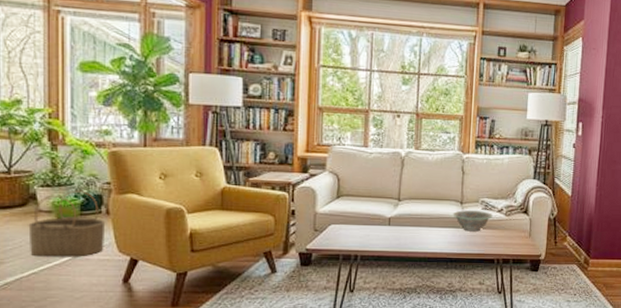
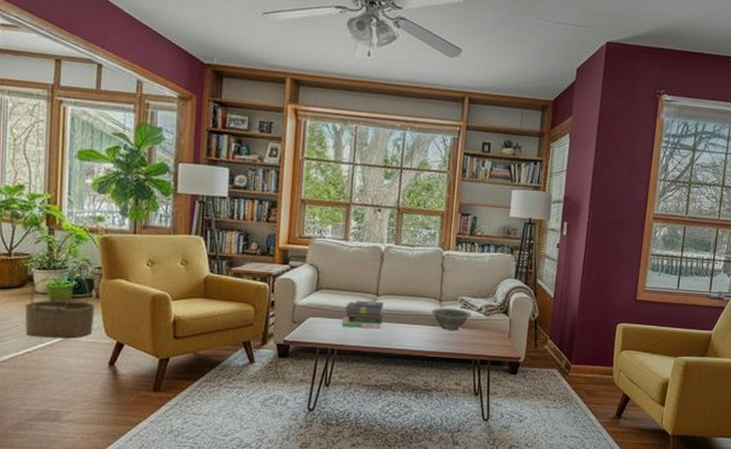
books: none [365,206,406,234] -> present [342,301,384,329]

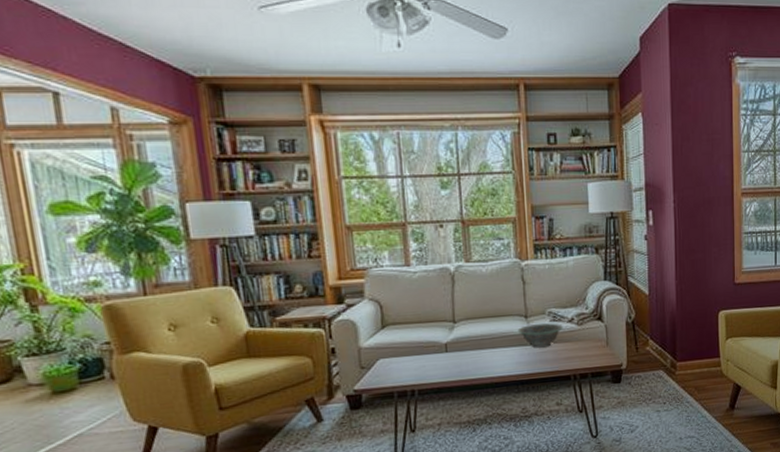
wicker basket: present [25,273,96,339] -> none [18,355,115,438]
books: present [342,301,384,329] -> none [418,328,466,365]

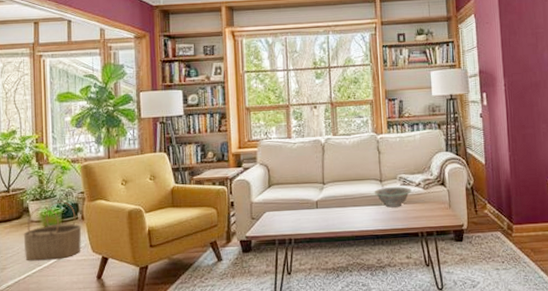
wicker basket: none [18,355,115,438] -> present [23,201,82,261]

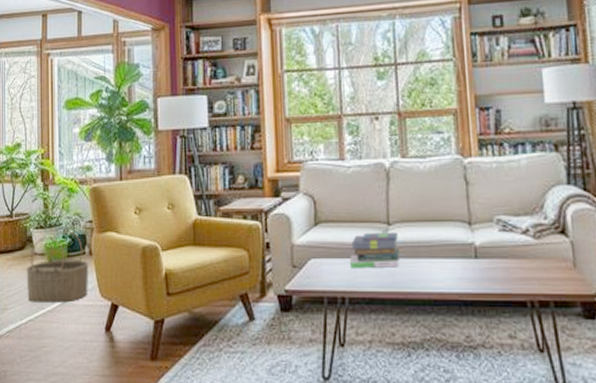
books: none [295,189,332,218] -> present [350,232,400,269]
decorative bowl: present [374,187,412,208] -> none [460,233,516,263]

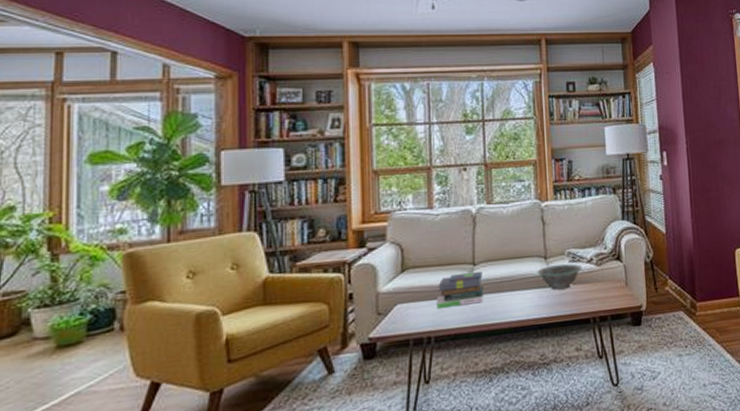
wicker basket: present [26,230,89,303] -> none [18,305,120,398]
decorative bowl: none [460,233,516,263] -> present [537,264,582,290]

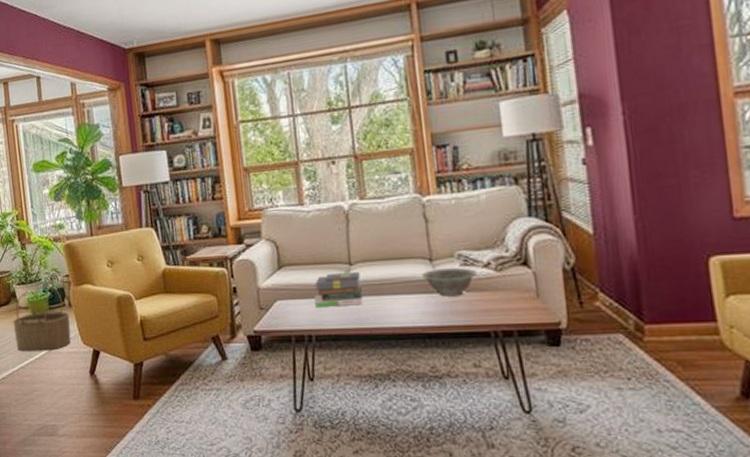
wicker basket: none [18,305,120,398] -> present [13,285,71,352]

